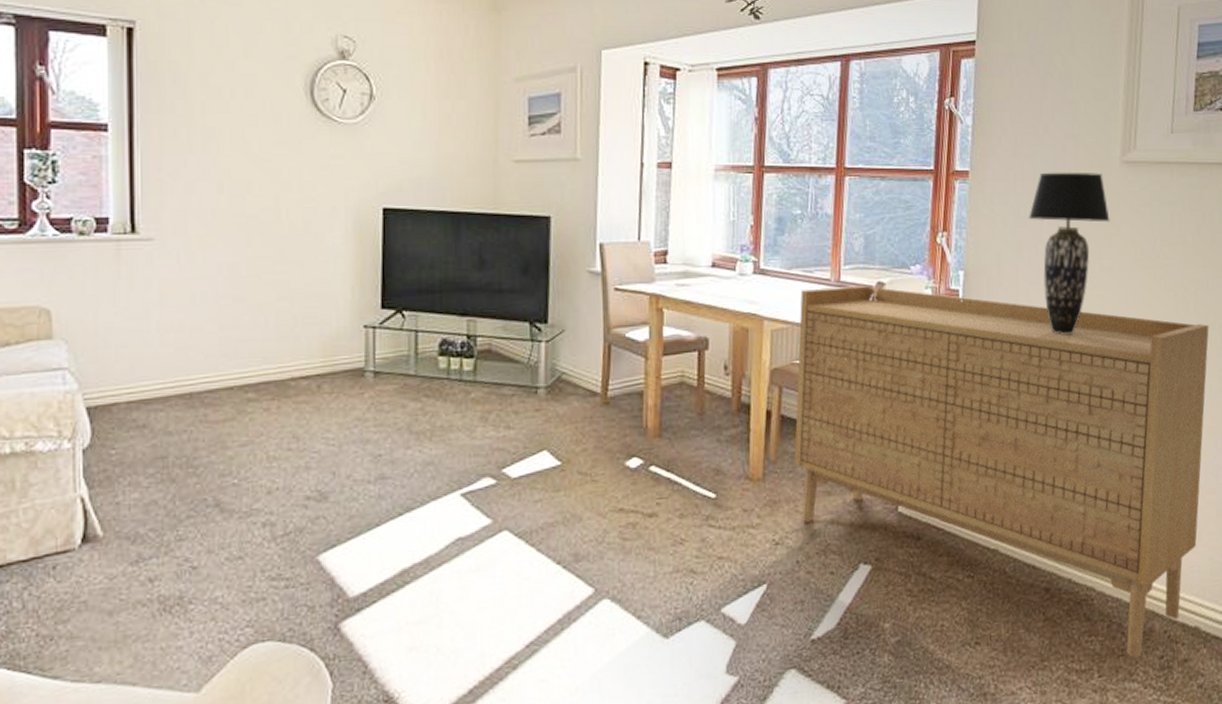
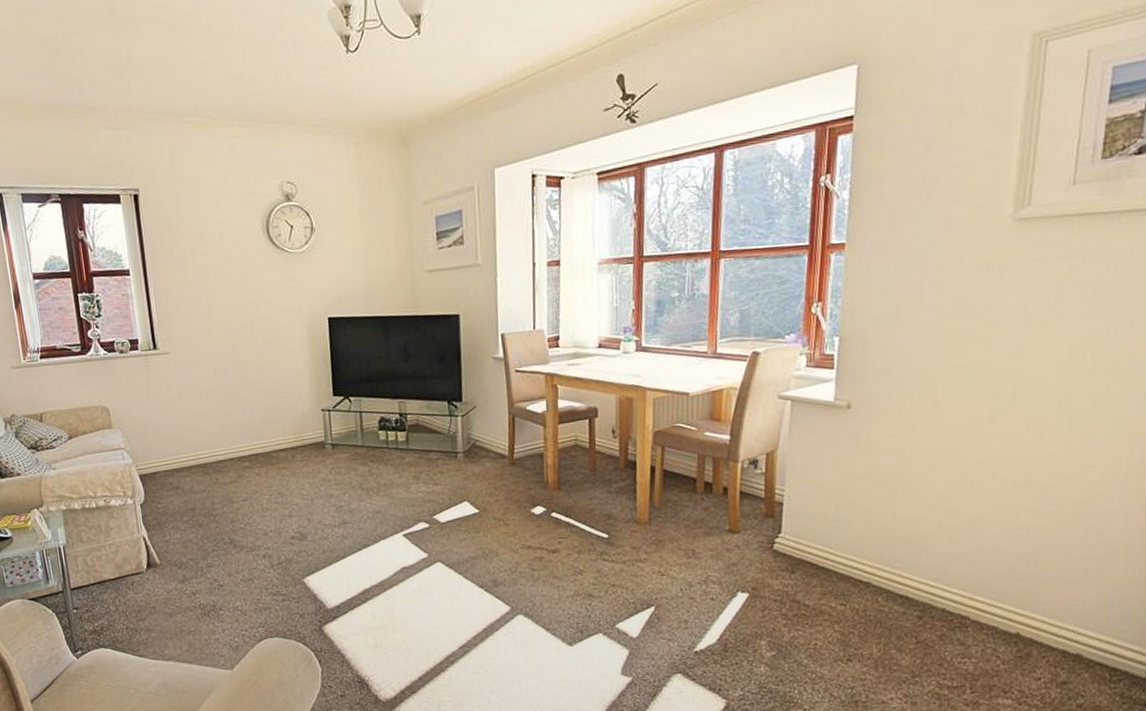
sideboard: present [794,285,1209,658] -> none [676,355,1108,678]
table lamp: present [1028,172,1110,335] -> none [907,232,998,391]

